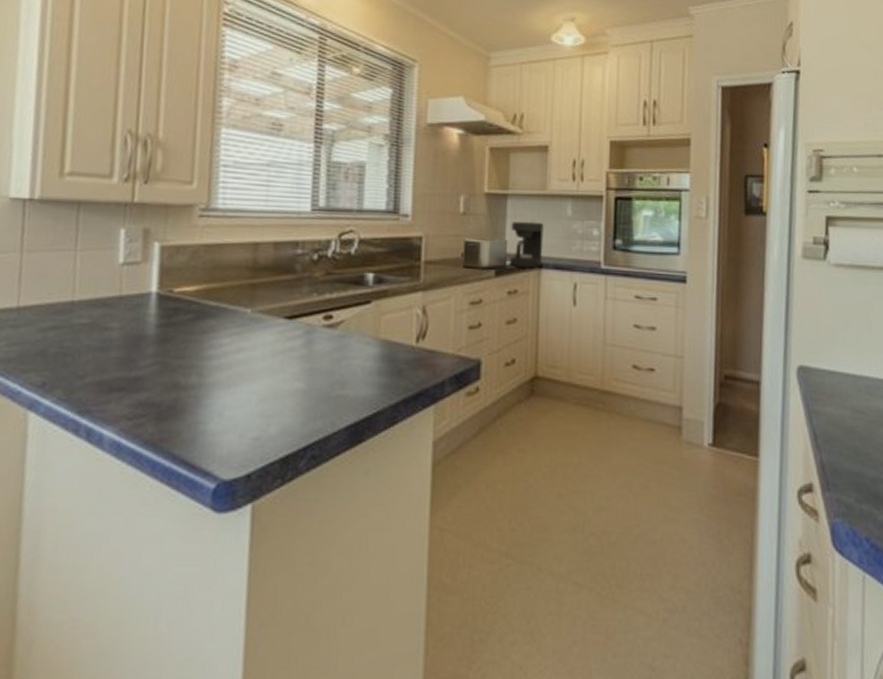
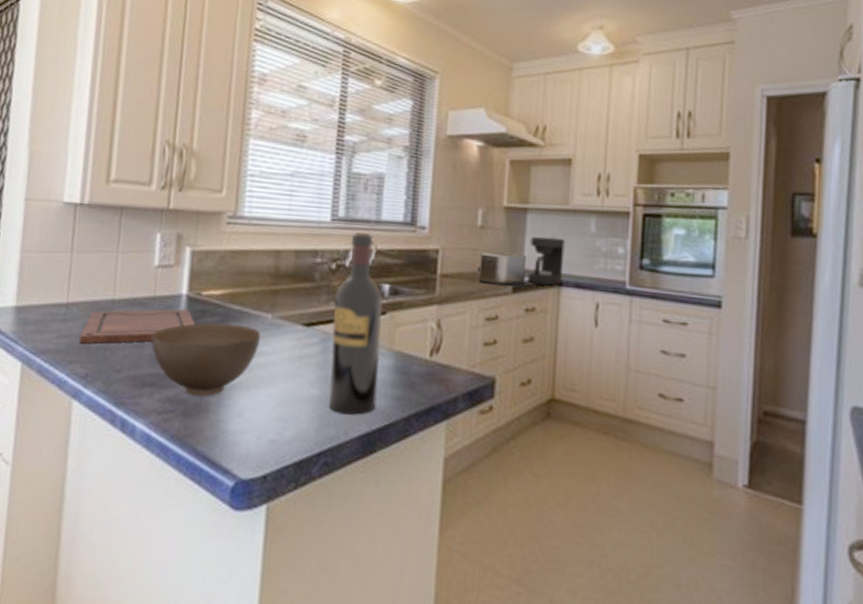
cutting board: none [34,308,167,351] -> present [79,309,195,344]
bowl: none [118,320,240,398] -> present [151,323,261,396]
wine bottle: none [313,222,367,406] -> present [328,232,383,415]

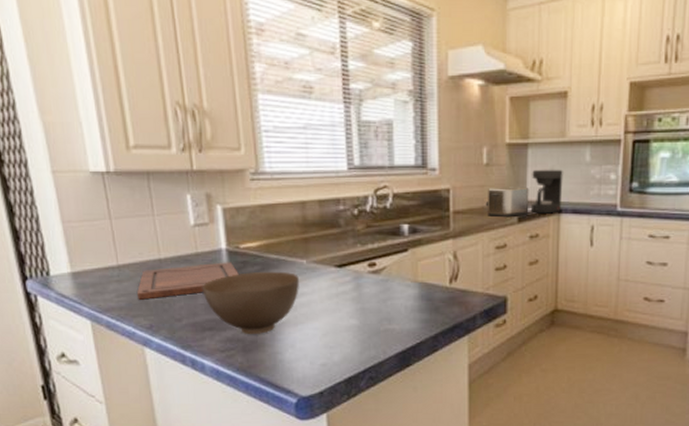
wine bottle: present [328,232,383,415] -> none [360,179,408,338]

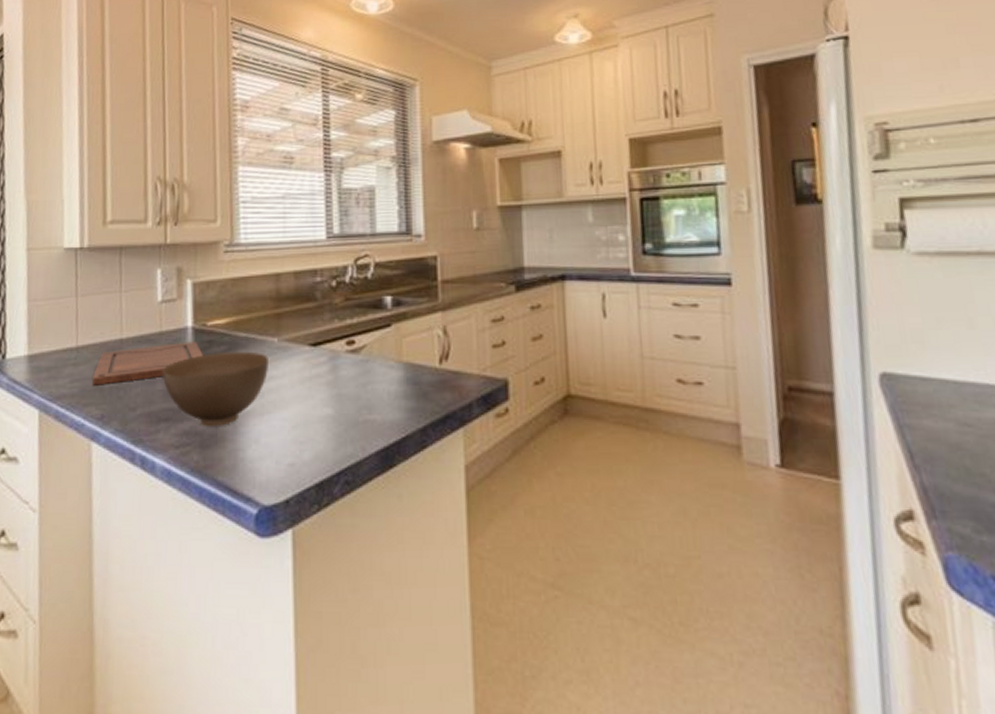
toaster: present [485,187,529,218] -> none [477,251,528,287]
coffee maker: present [532,169,563,215] -> none [528,231,565,282]

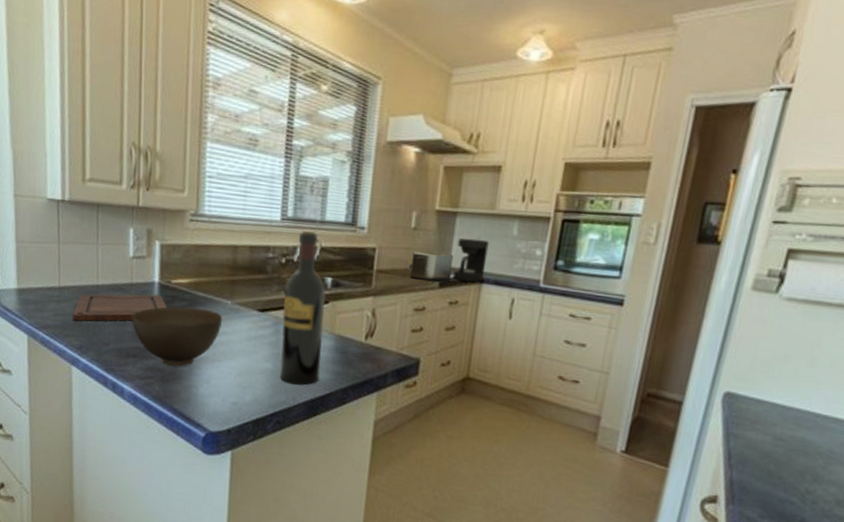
wine bottle: none [338,247,391,431] -> present [279,231,326,385]
toaster: none [477,251,528,287] -> present [409,251,454,282]
coffee maker: none [528,231,565,282] -> present [454,238,489,283]

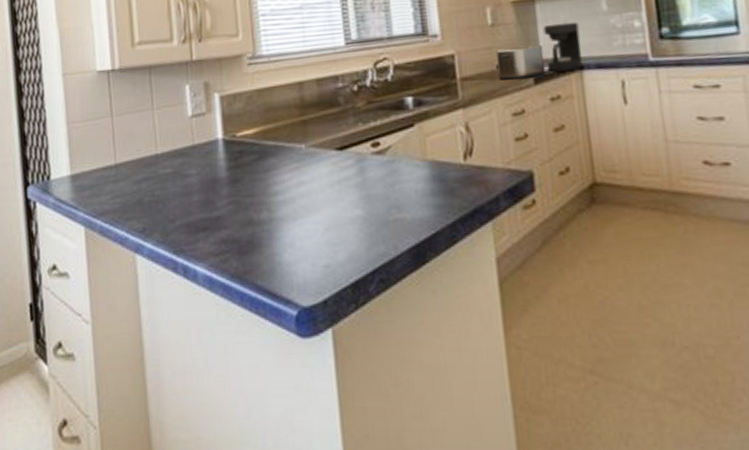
cutting board: present [73,294,167,322] -> none [133,152,235,200]
bowl: present [131,306,222,367] -> none [197,159,298,233]
wine bottle: present [279,231,326,385] -> none [361,51,420,230]

